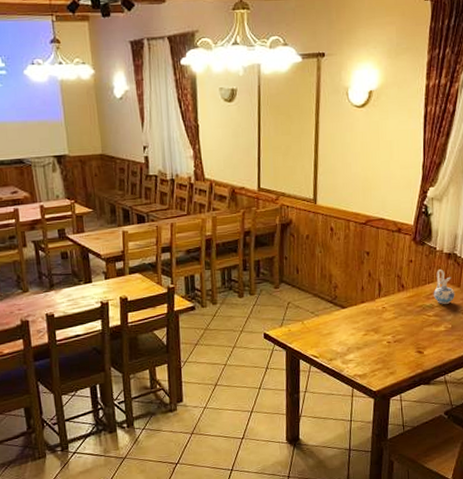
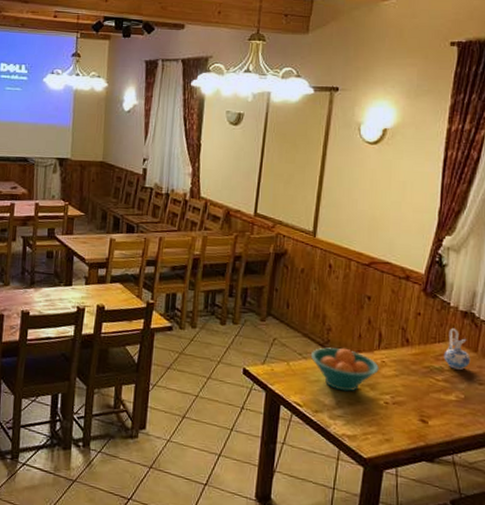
fruit bowl: none [321,301,381,339] -> present [310,347,379,392]

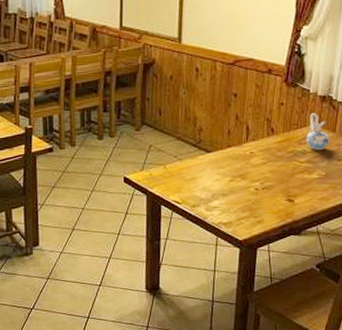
fruit bowl: present [310,347,379,392] -> none [184,145,248,185]

